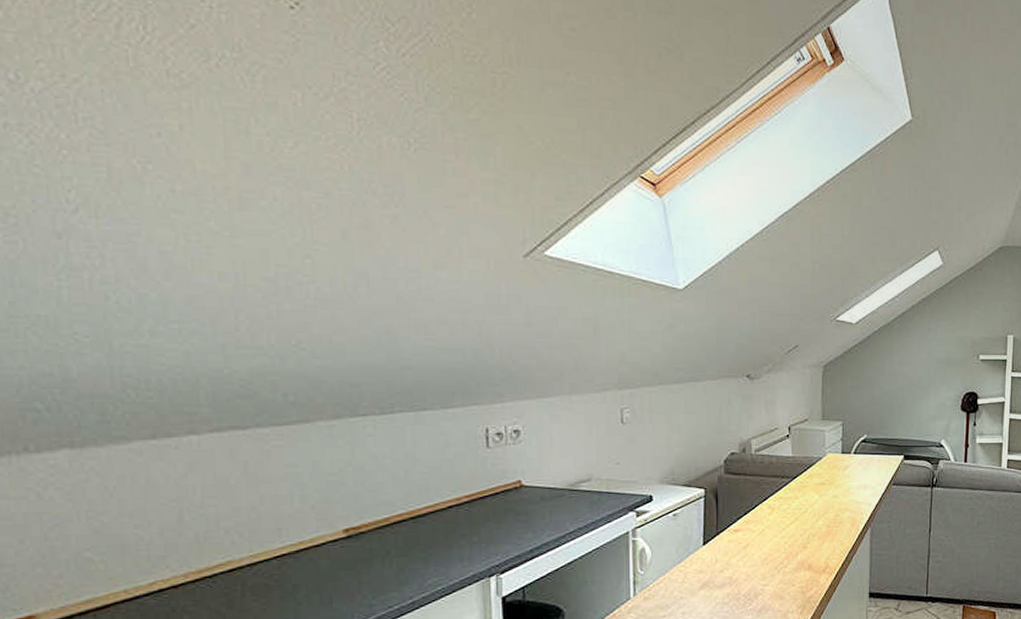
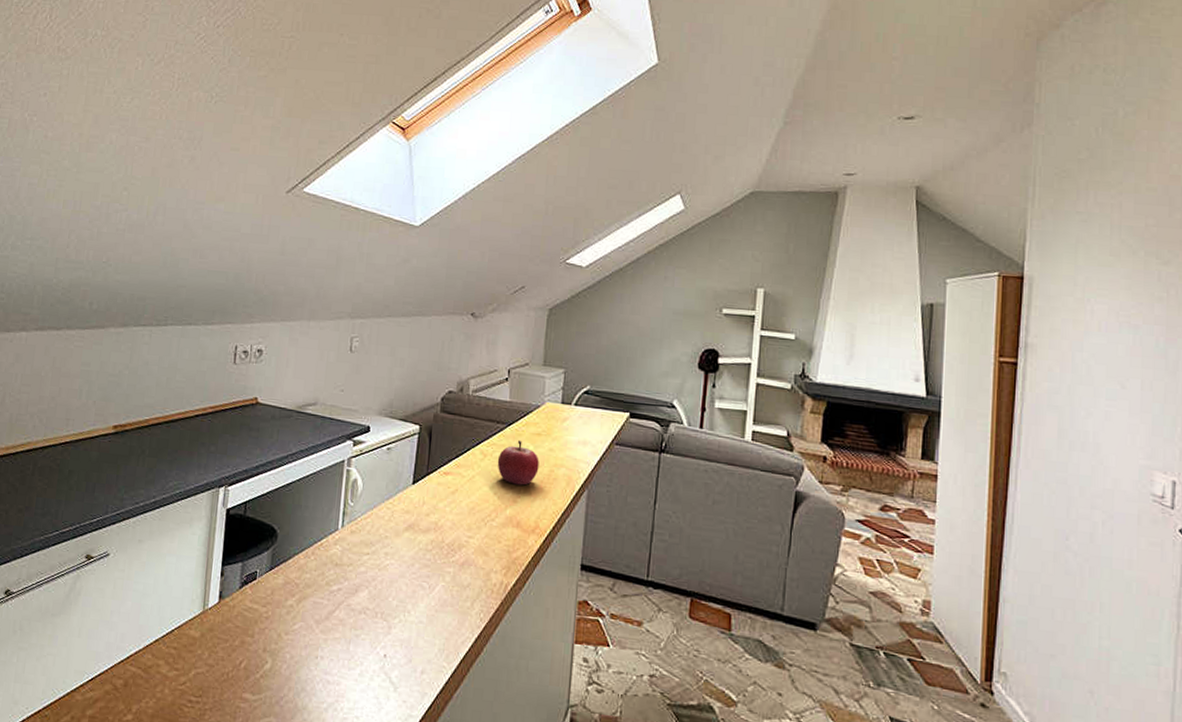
fruit: none [785,491,825,532] -> present [497,440,539,486]

